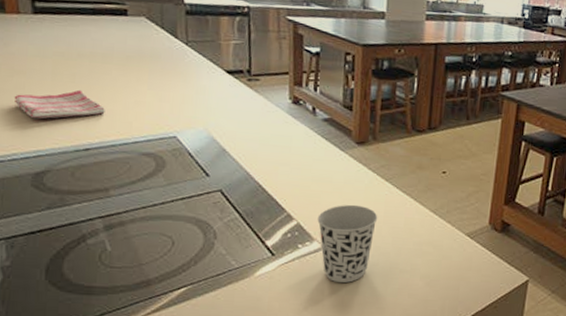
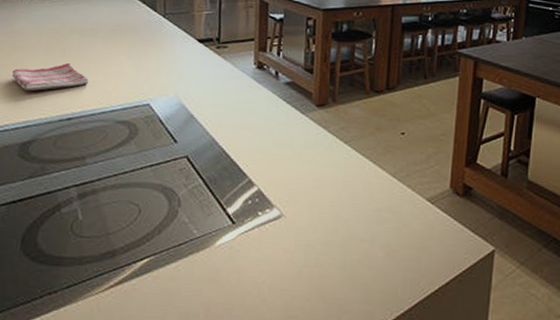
cup: present [317,204,378,283] -> none [277,169,337,253]

